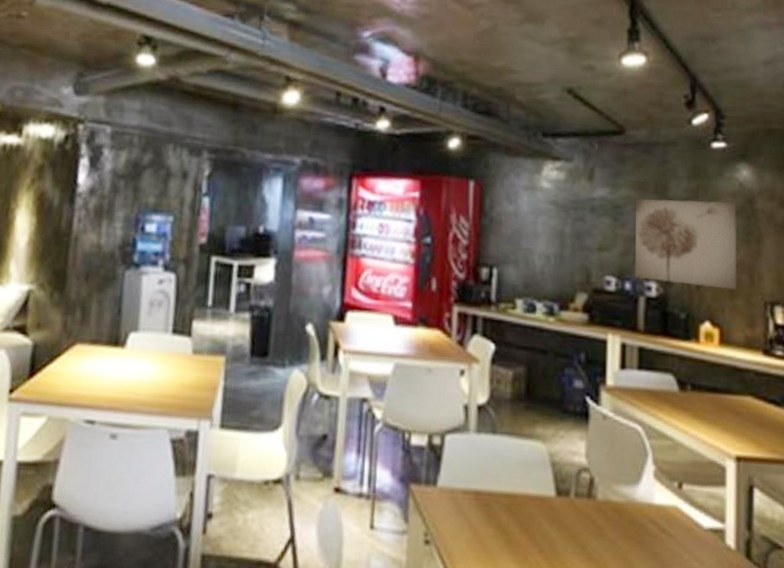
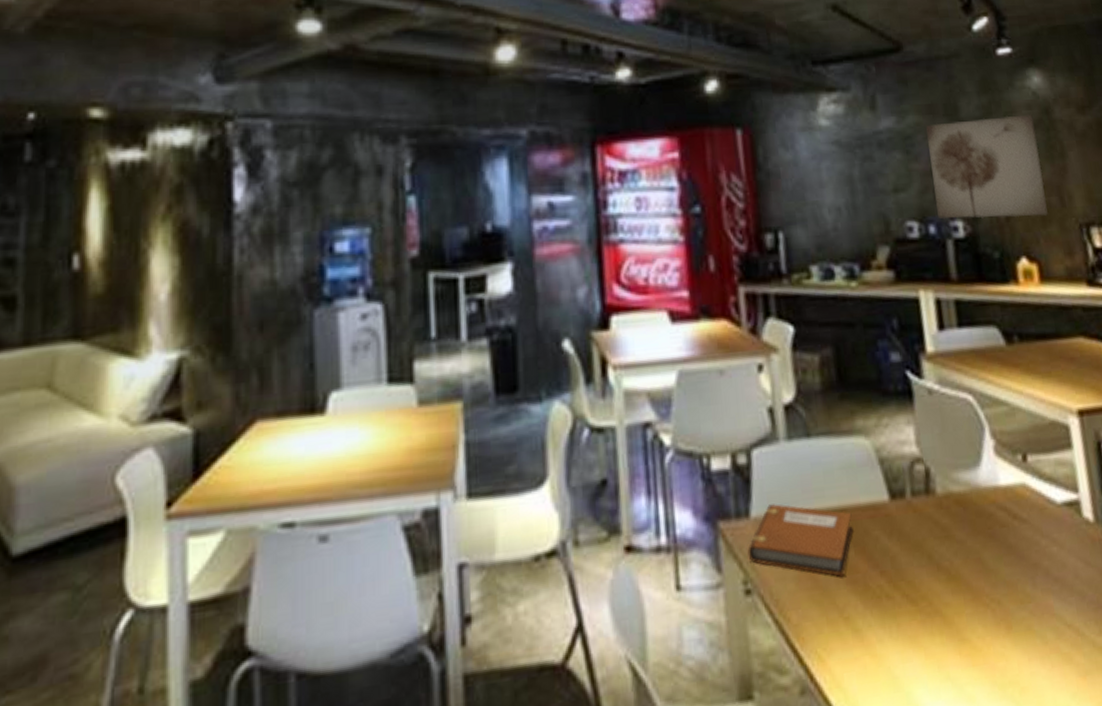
notebook: none [431,479,522,547] -> present [747,504,854,577]

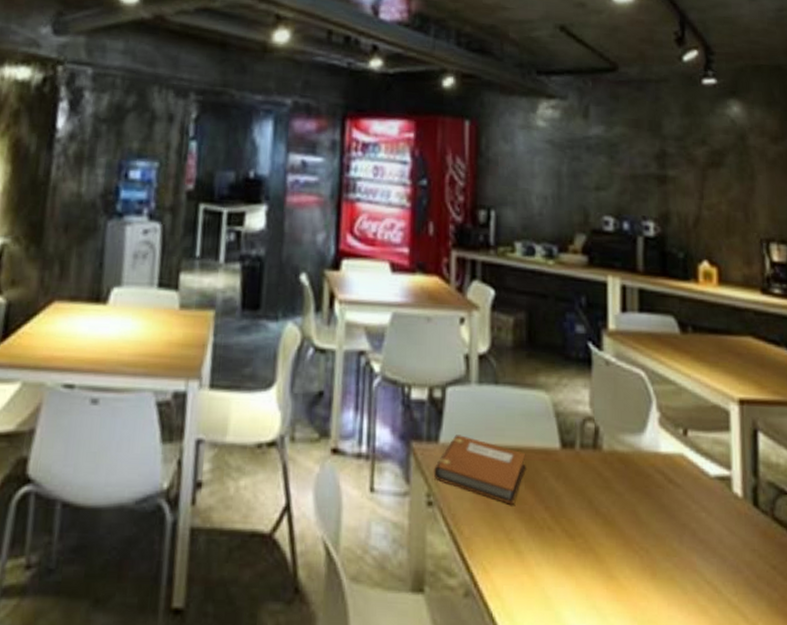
wall art: present [926,114,1049,219] -> none [631,136,733,228]

